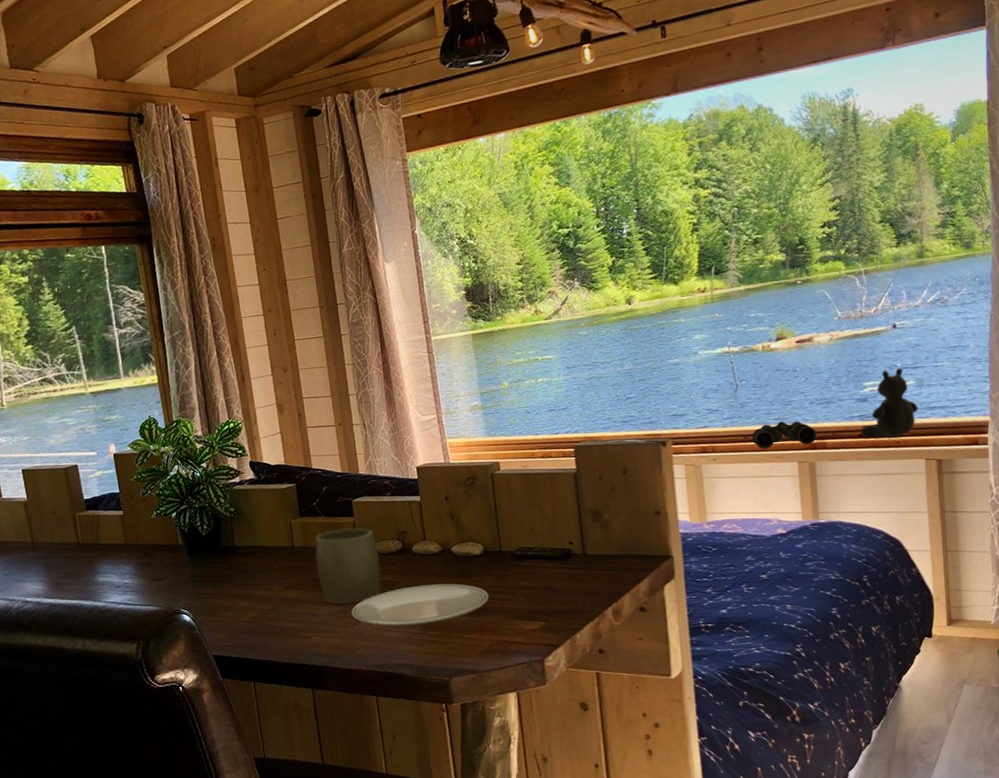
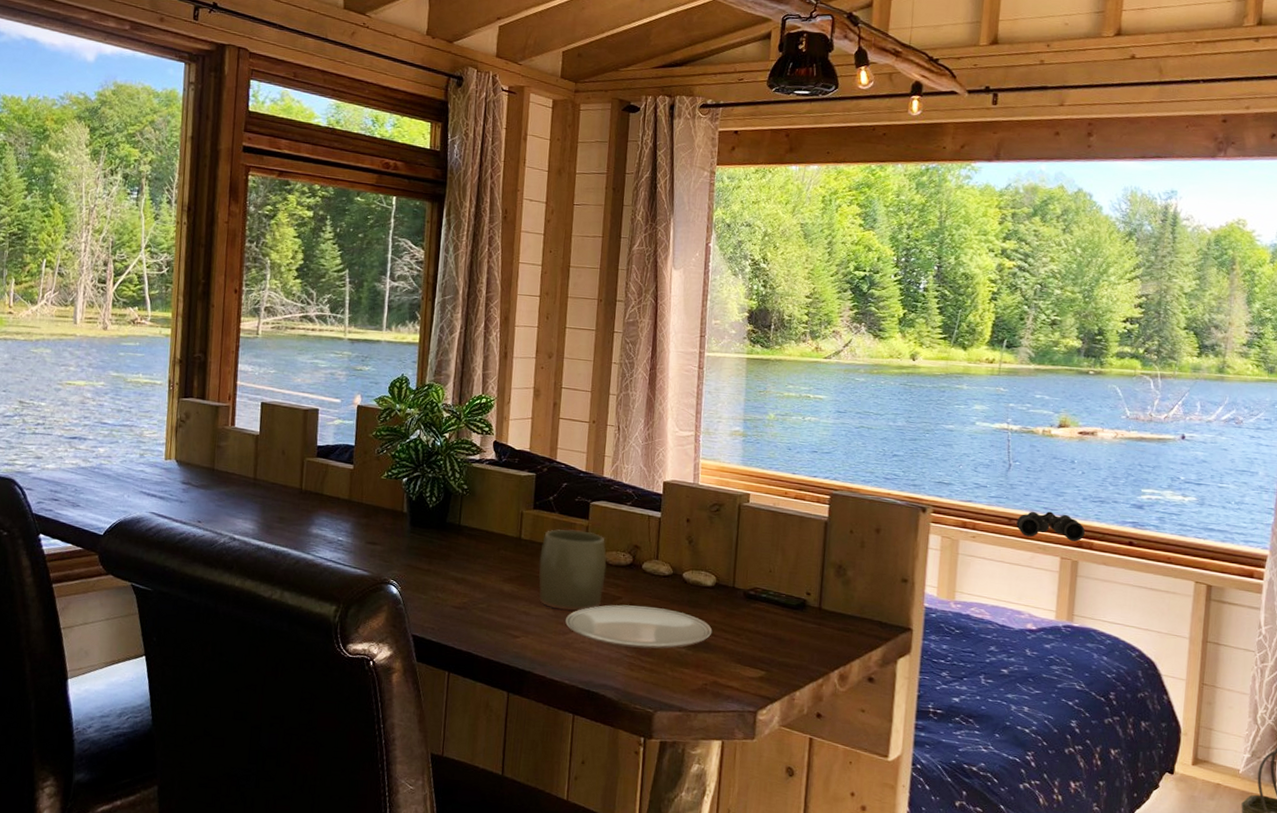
teddy bear: present [860,367,918,438] -> none [1131,480,1196,553]

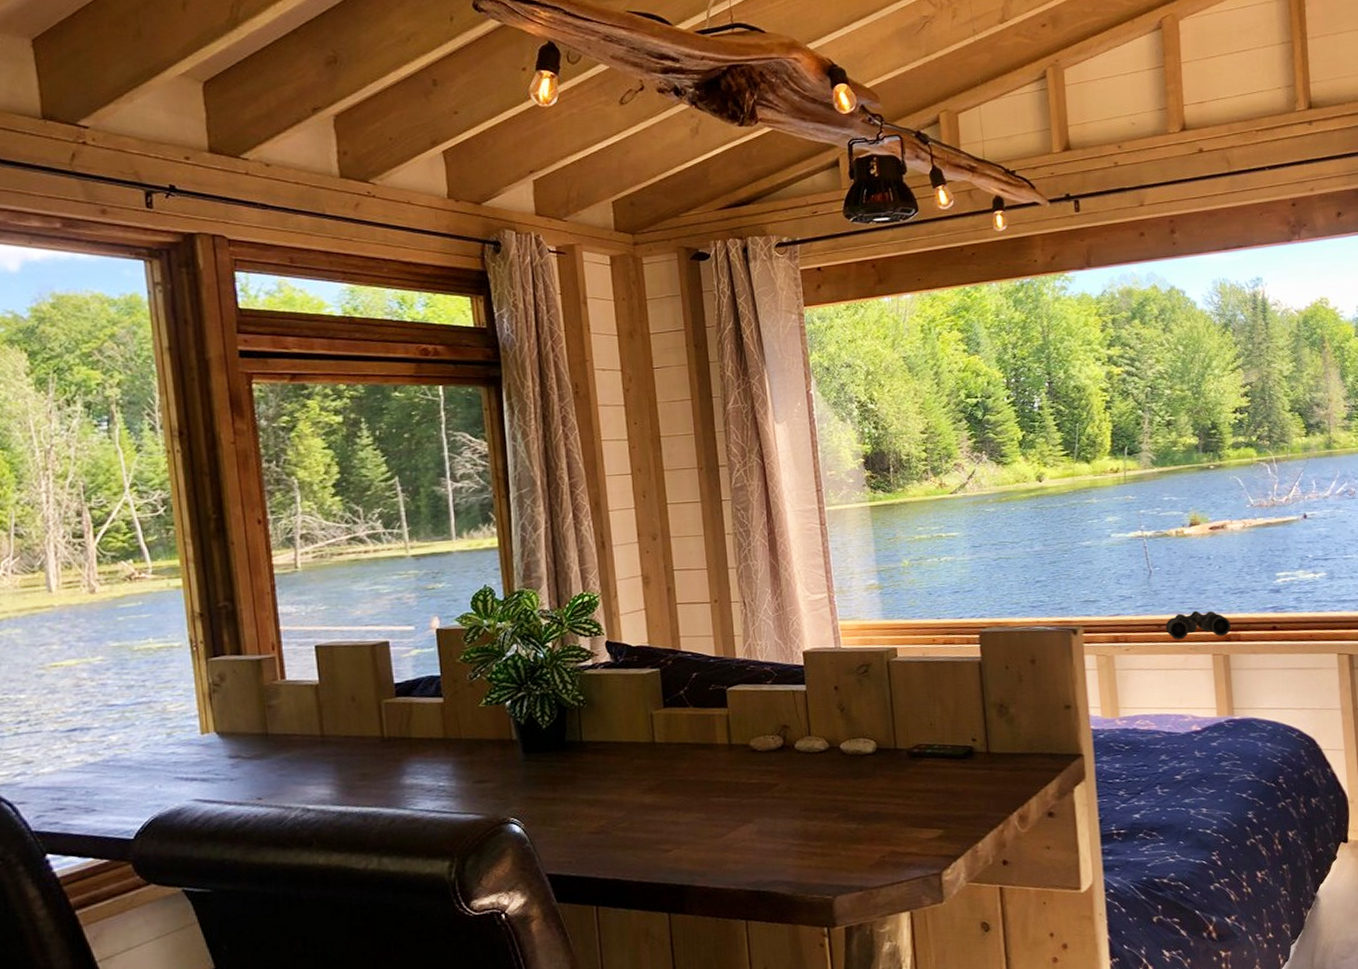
mug: present [538,529,607,611] -> none [679,720,758,811]
plate: present [565,604,713,650] -> none [719,785,882,838]

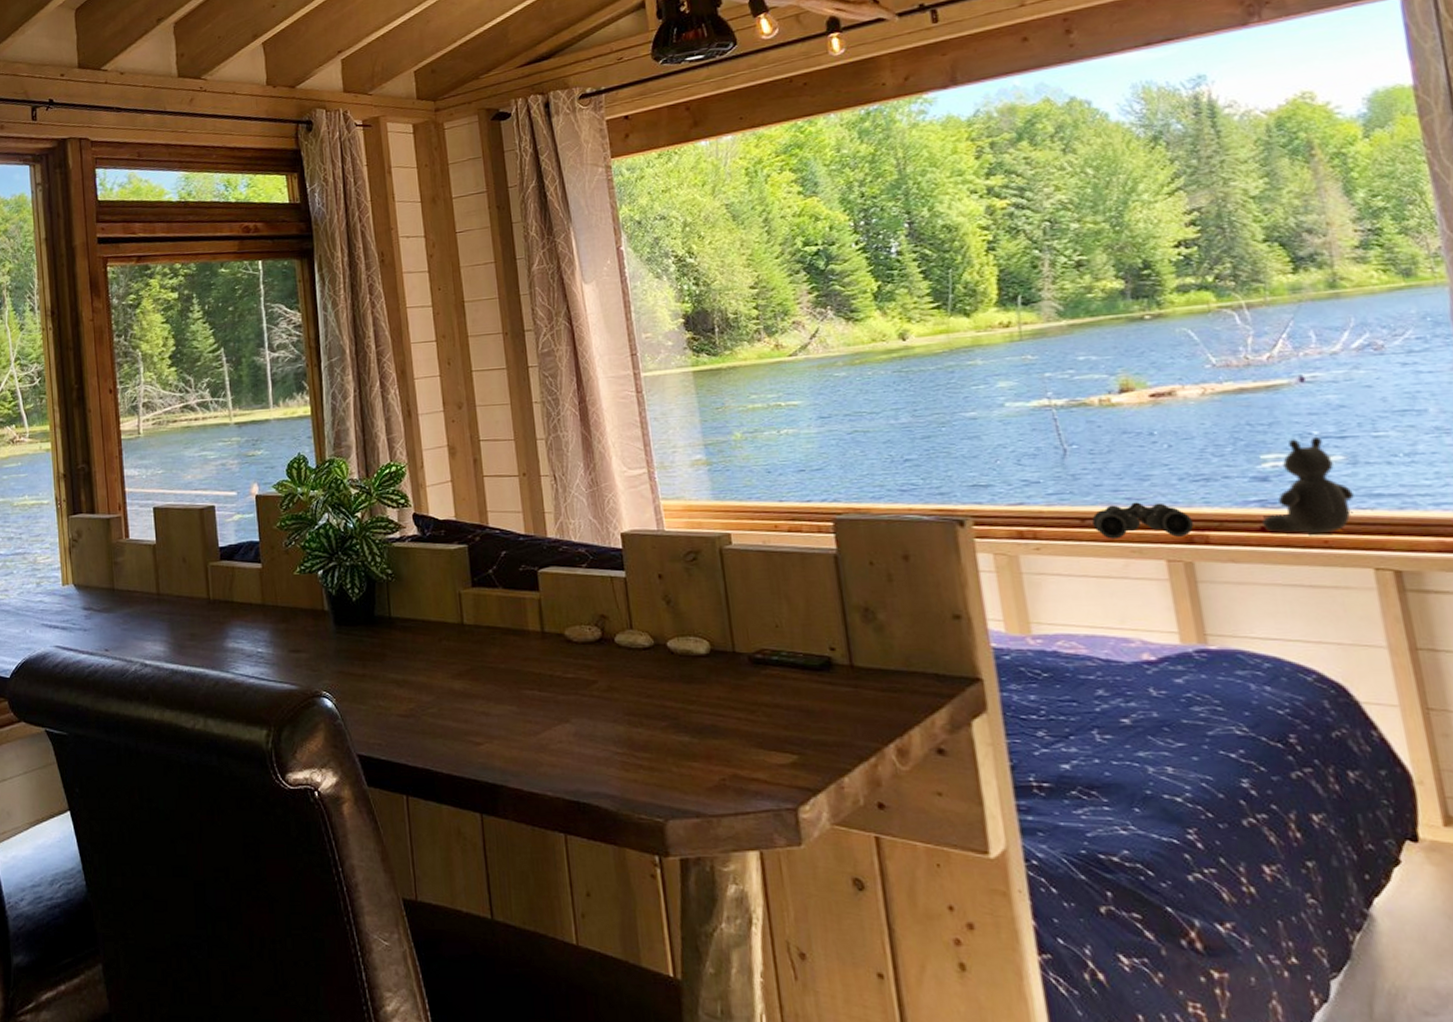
teddy bear: none [1274,558,1330,631] -> present [1262,436,1354,534]

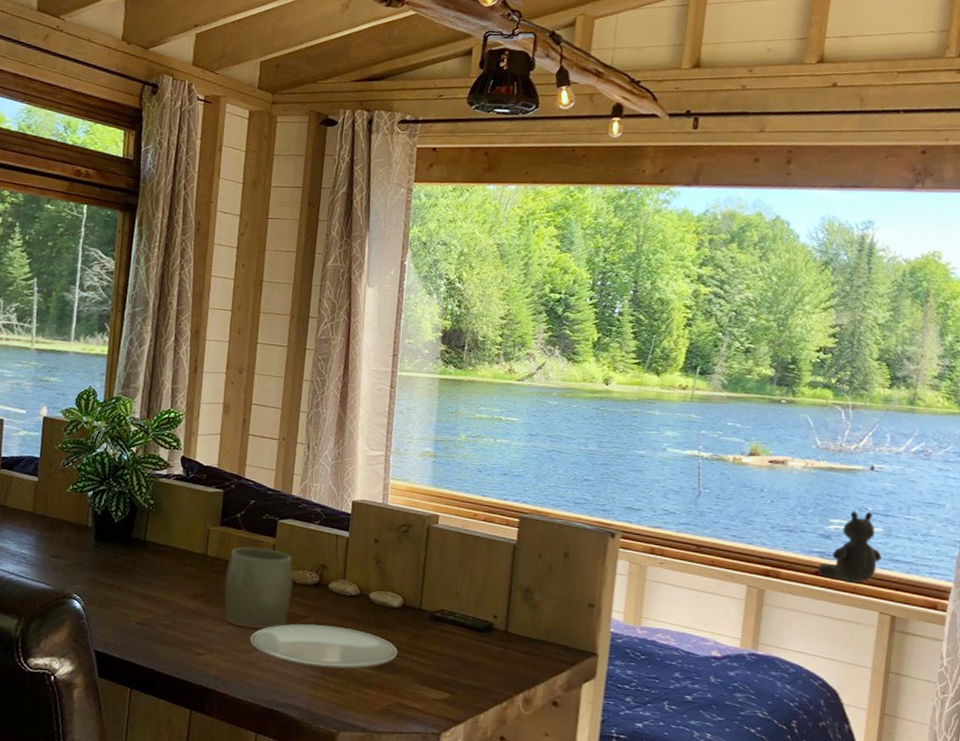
mug: none [489,605,574,704] -> present [223,547,294,630]
plate: none [533,689,719,743] -> present [249,624,398,670]
binoculars: present [1092,502,1194,539] -> none [704,538,772,570]

